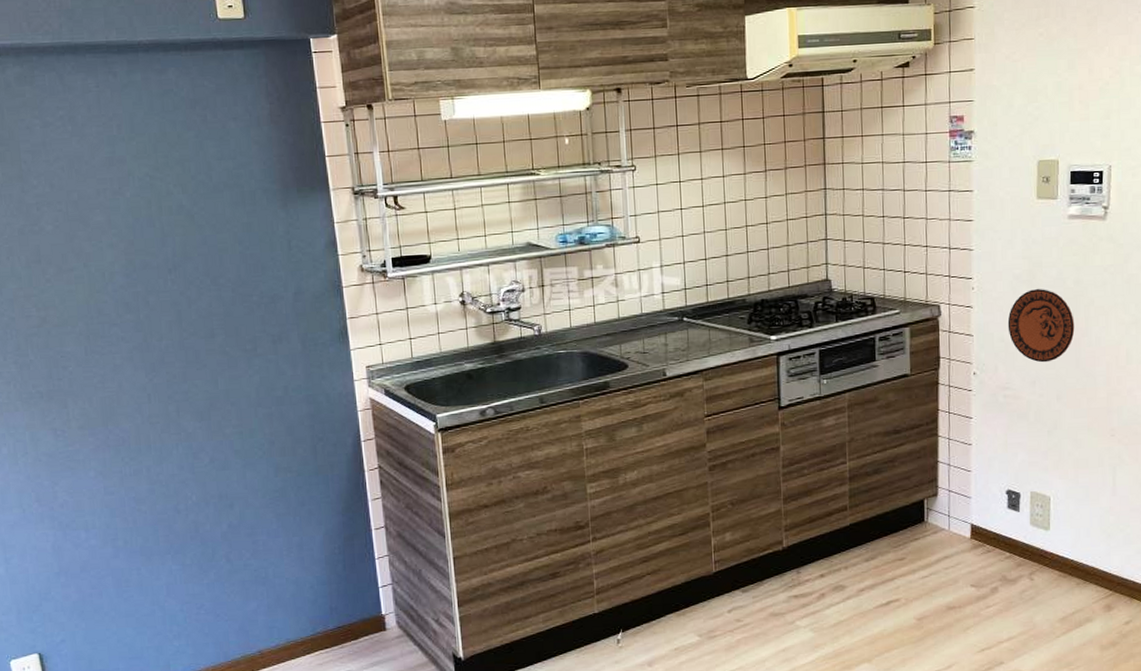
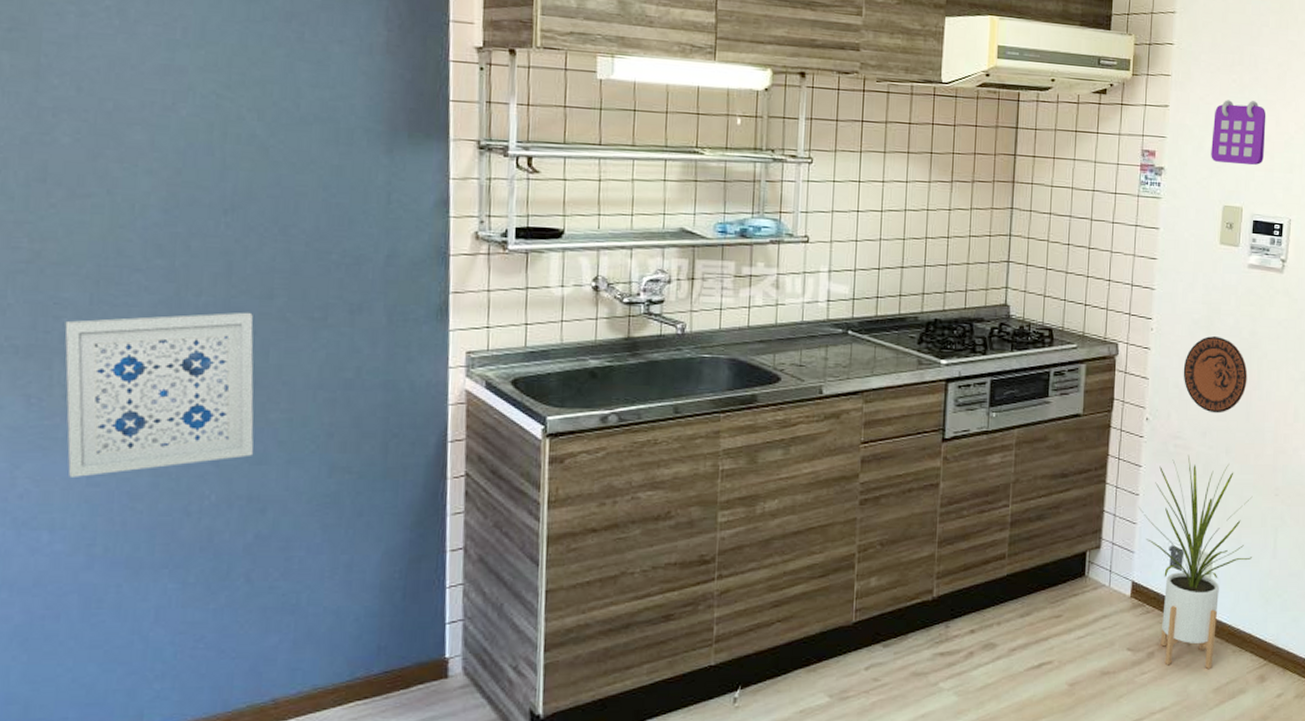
wall art: none [71,349,218,489] -> present [64,312,254,477]
house plant: none [971,403,1092,600] -> present [1138,454,1253,668]
calendar: none [1021,52,1078,119] -> present [1211,100,1266,166]

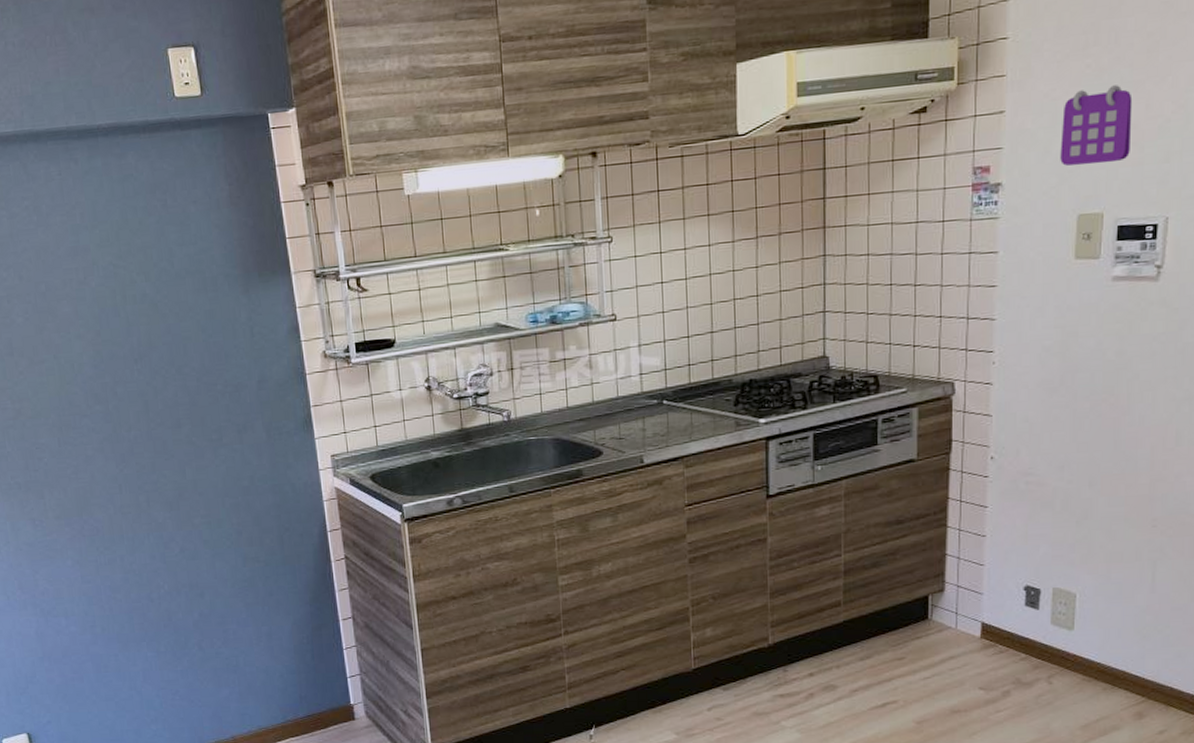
wall art: present [64,312,254,477] -> none [46,440,188,577]
house plant: present [1138,454,1253,668] -> none [985,490,1126,706]
decorative plate: present [1183,335,1248,414] -> none [1033,361,1114,445]

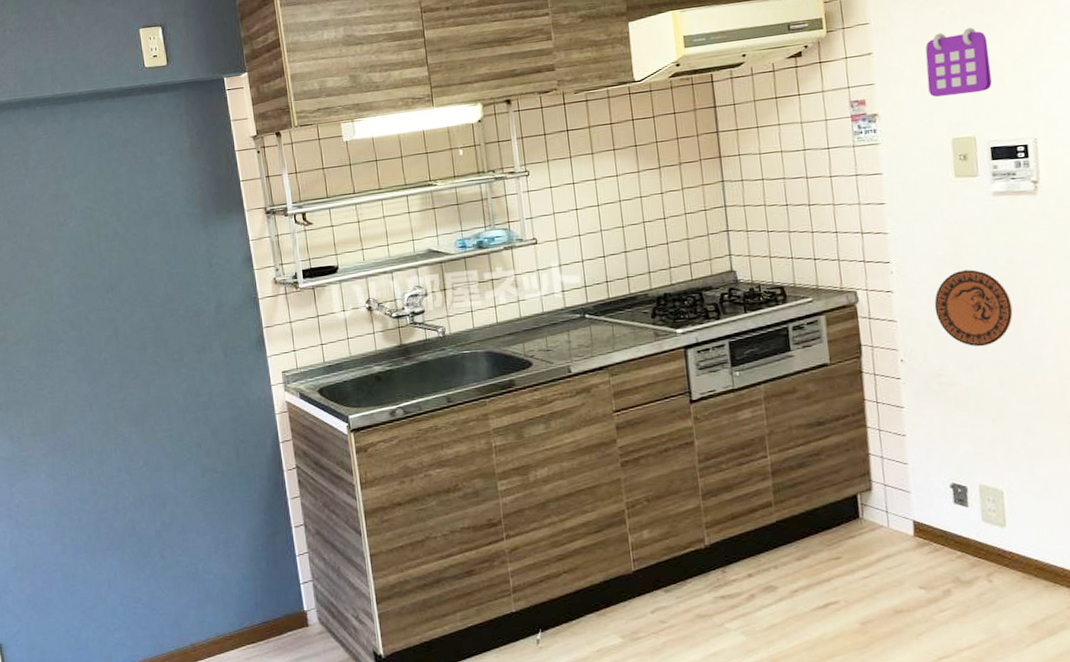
decorative plate: none [1033,361,1114,445] -> present [934,269,1013,347]

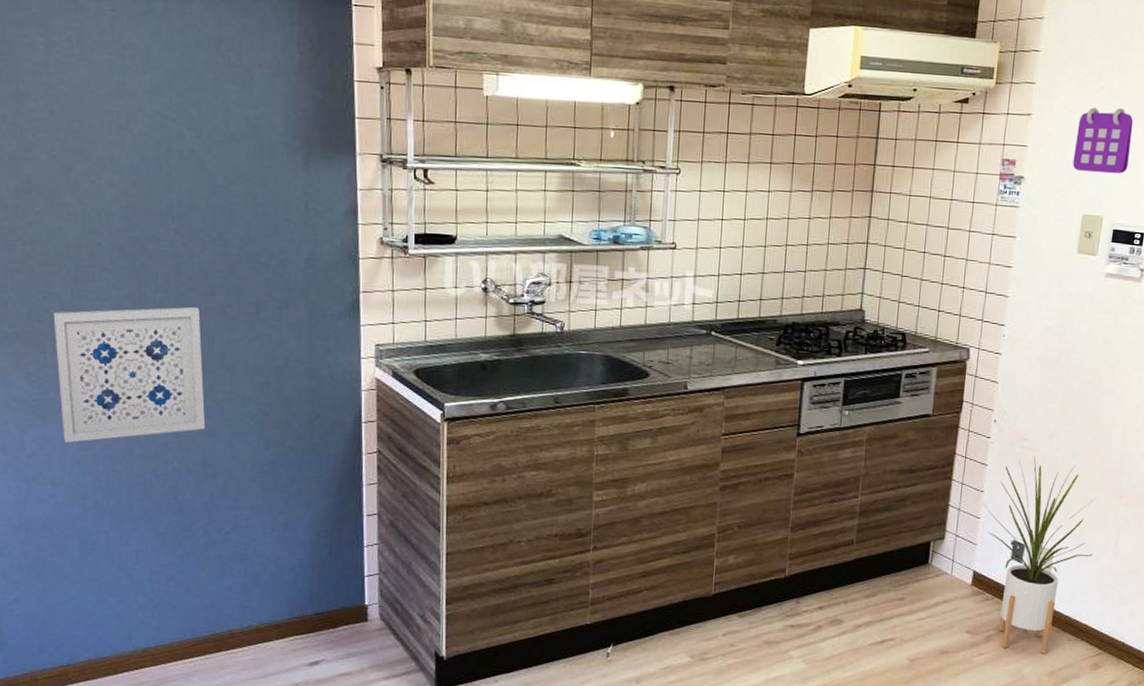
wall art: none [25,361,152,490] -> present [53,306,206,443]
house plant: none [906,391,1052,605] -> present [982,455,1097,654]
decorative plate: present [934,269,1013,347] -> none [1033,342,1099,418]

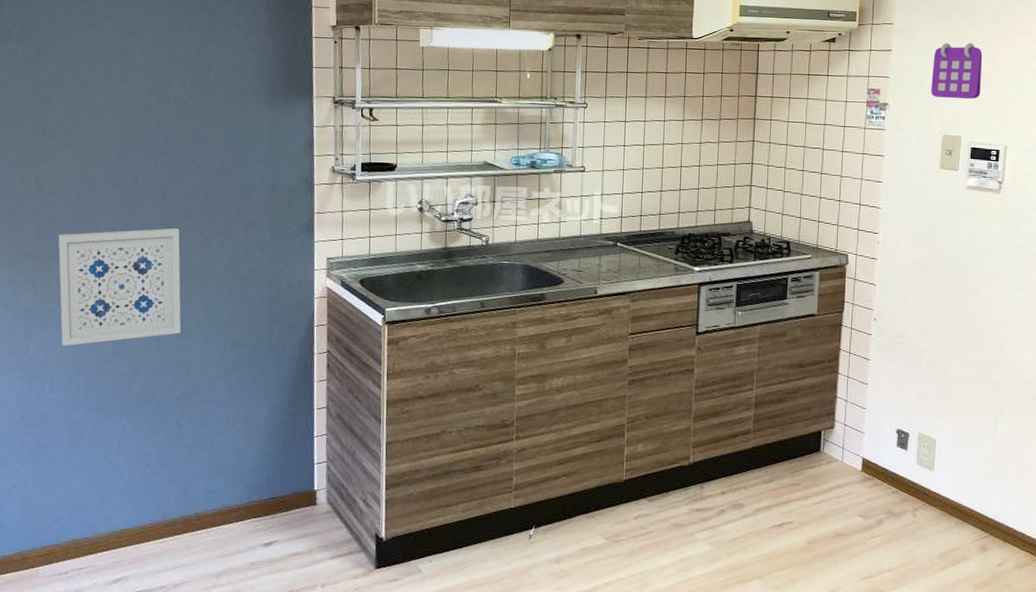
house plant: present [982,455,1097,654] -> none [867,350,974,537]

